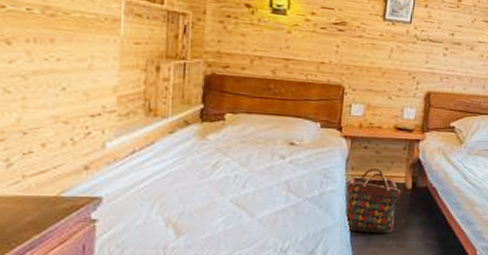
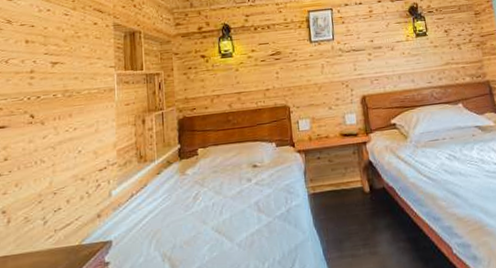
backpack: present [344,168,401,234] -> none [310,177,363,245]

